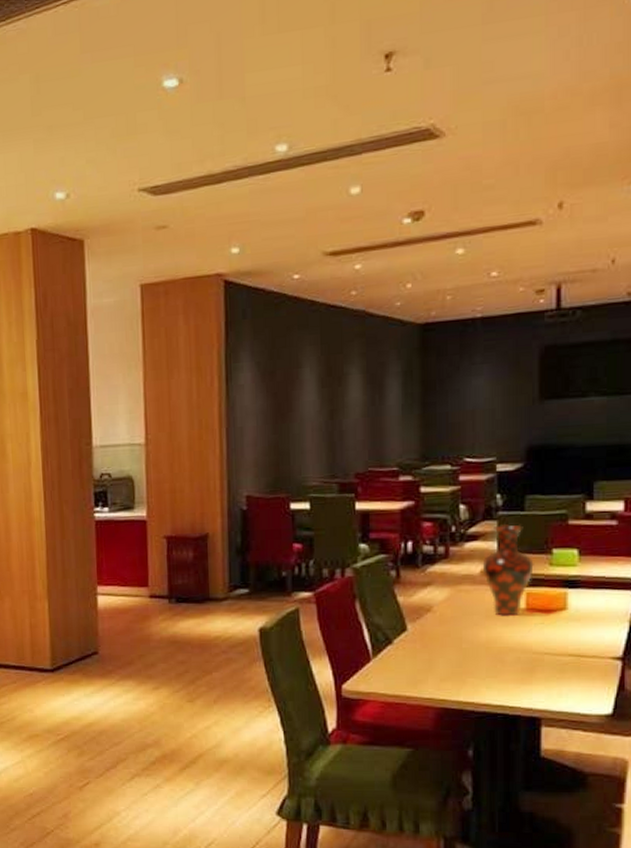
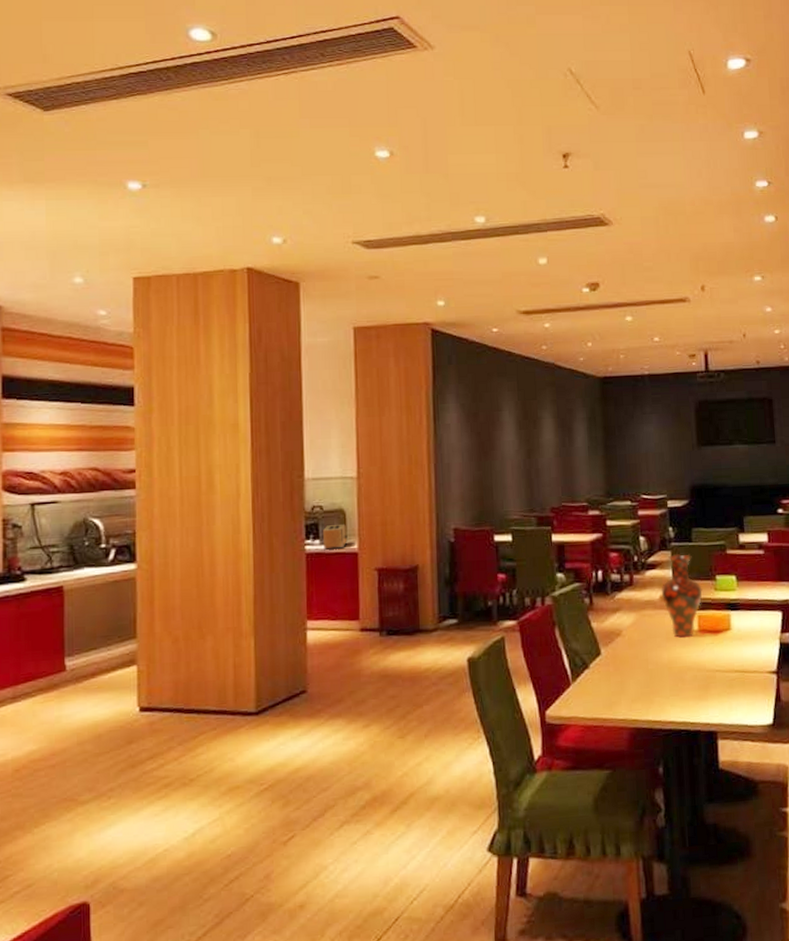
toaster: none [110,491,136,518] -> present [322,523,348,551]

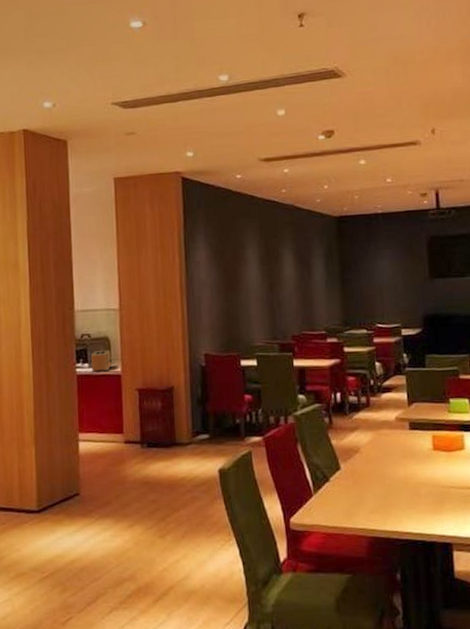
vase: present [661,554,703,638] -> none [396,378,437,456]

